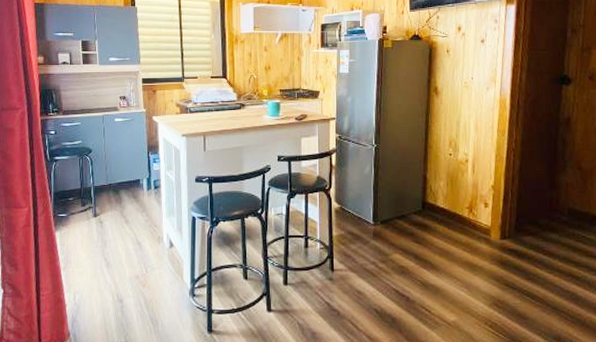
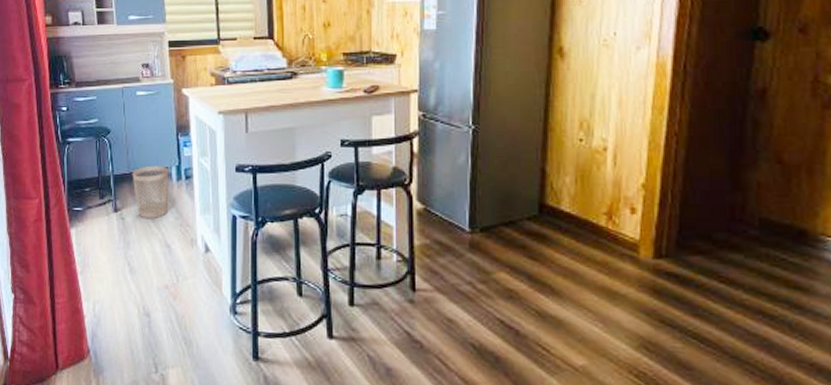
wastebasket: none [109,178,141,222] -> present [132,165,169,219]

